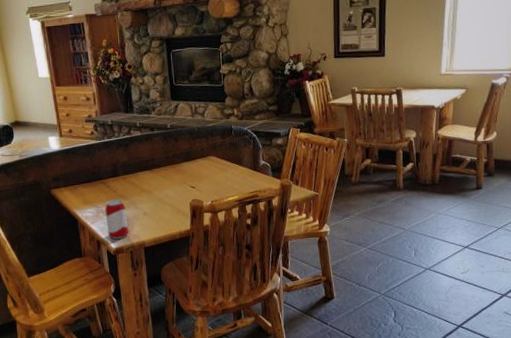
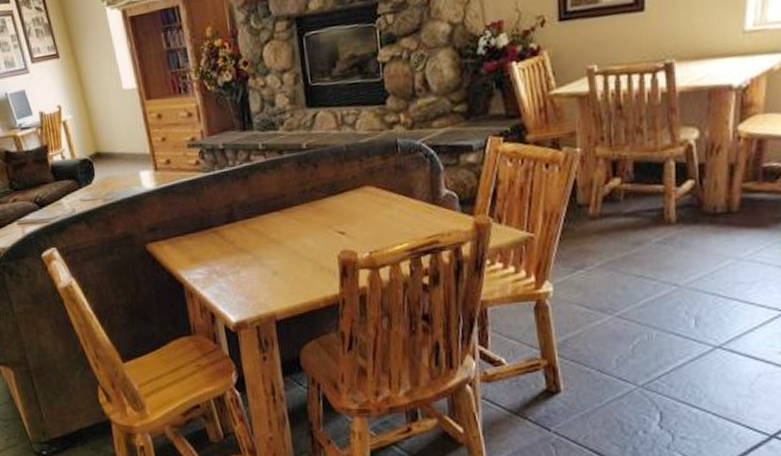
beverage can: present [105,199,129,239] -> none [219,254,253,310]

